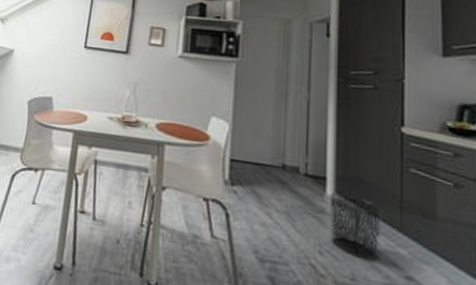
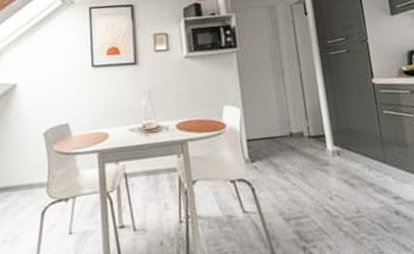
waste bin: present [329,191,384,261] -> none [329,144,373,194]

